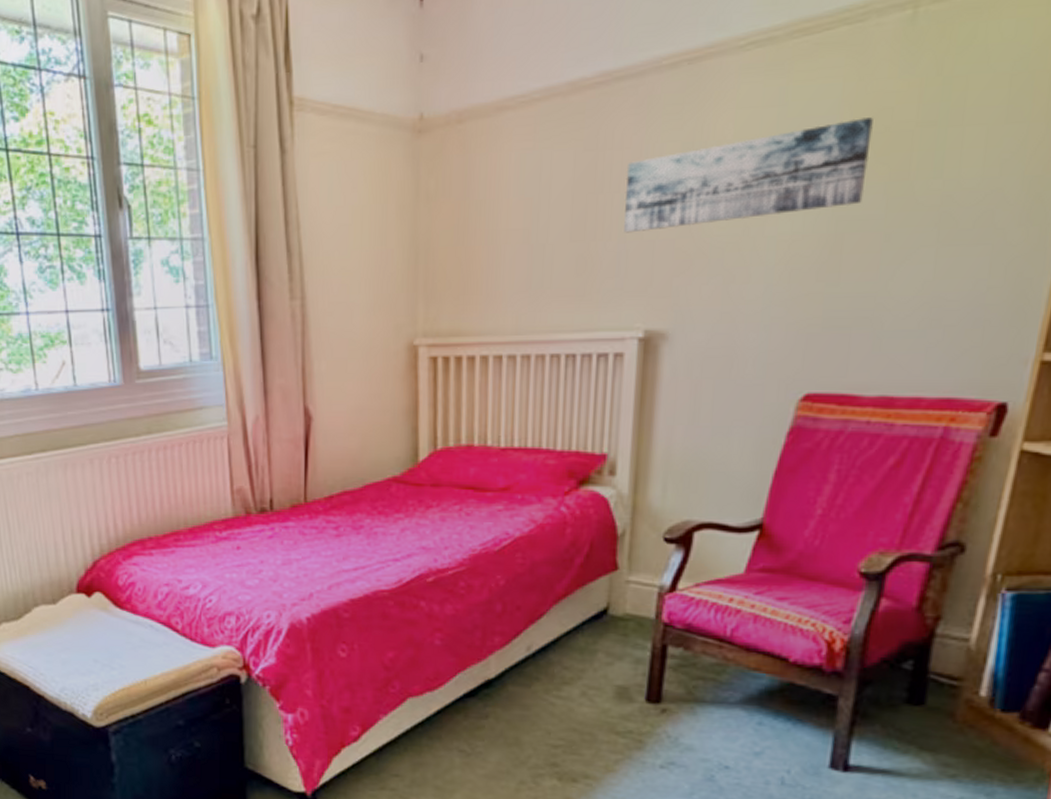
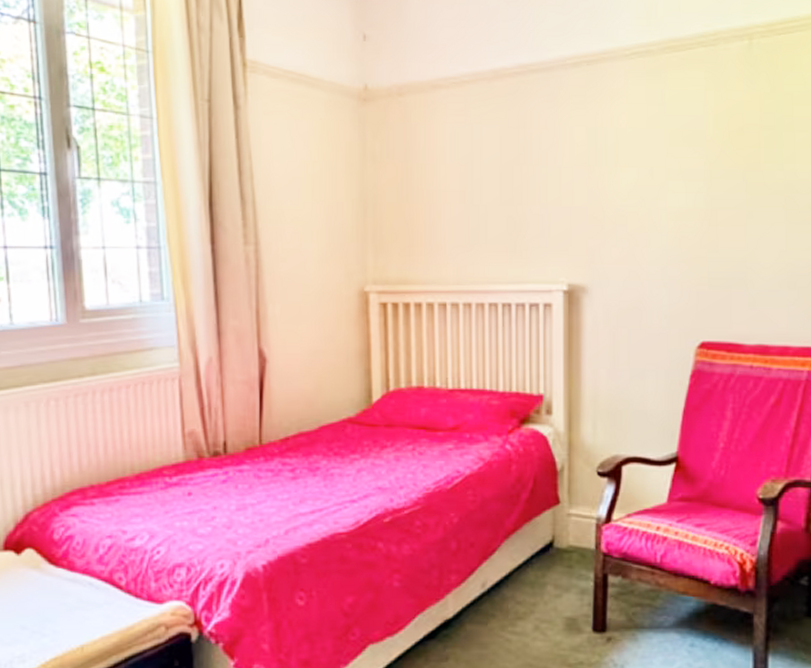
wall art: present [624,117,873,233] -> none [544,119,730,200]

